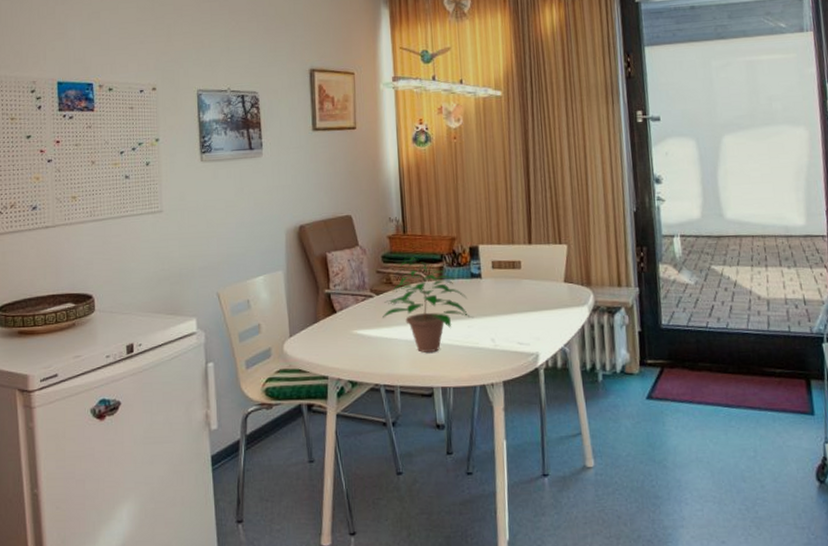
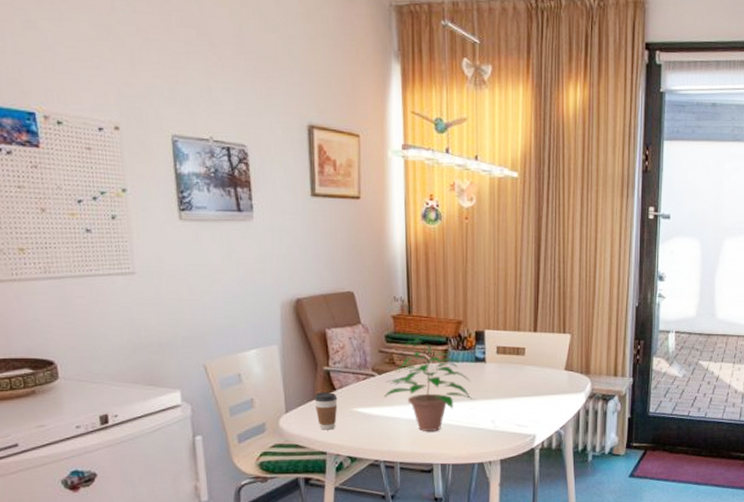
coffee cup: none [316,315,338,354] -> present [314,392,338,430]

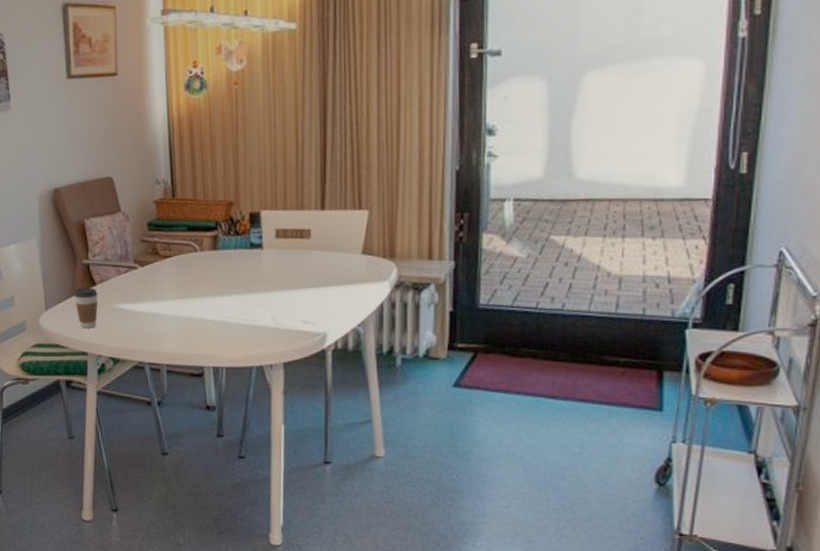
potted plant: present [384,337,475,431] -> none [148,223,252,330]

